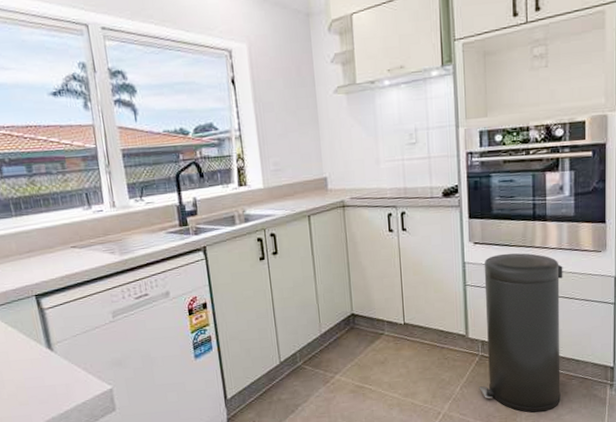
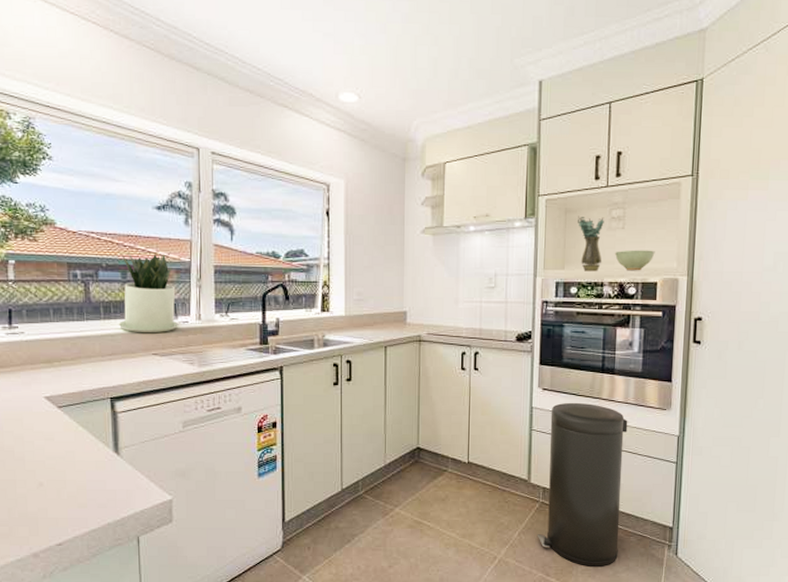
planter: none [24,142,94,227] -> present [118,252,179,333]
vase: none [498,57,527,117] -> present [578,216,604,272]
bowl: none [539,87,581,112] -> present [615,250,655,271]

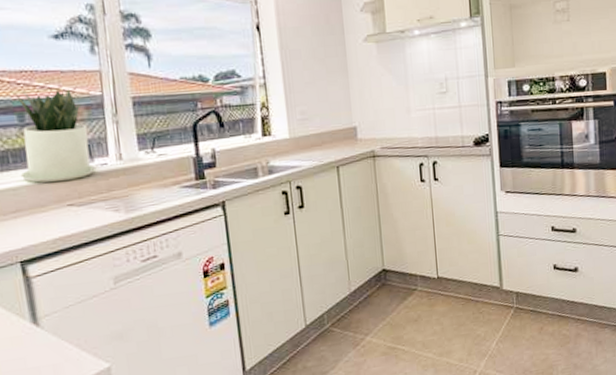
pedal bin: present [537,402,628,568] -> none [514,201,595,365]
vase: present [578,216,604,272] -> none [523,11,552,68]
bowl: present [615,250,655,271] -> none [563,40,601,63]

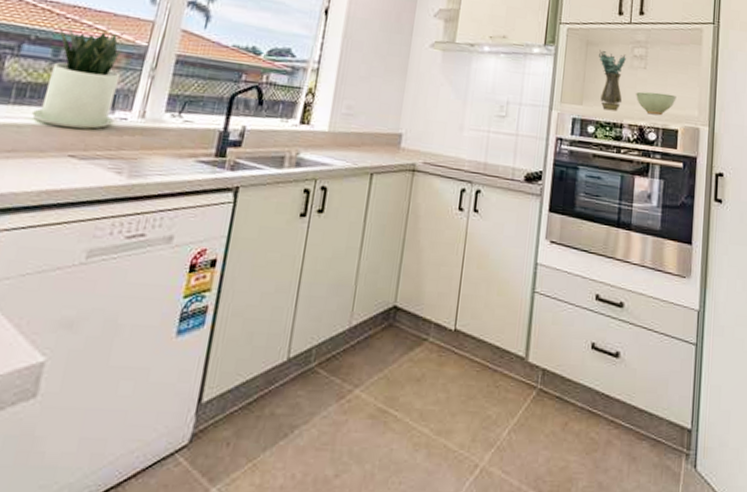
vase: none [523,11,552,68] -> present [599,49,626,112]
bowl: none [563,40,601,63] -> present [636,91,677,116]

